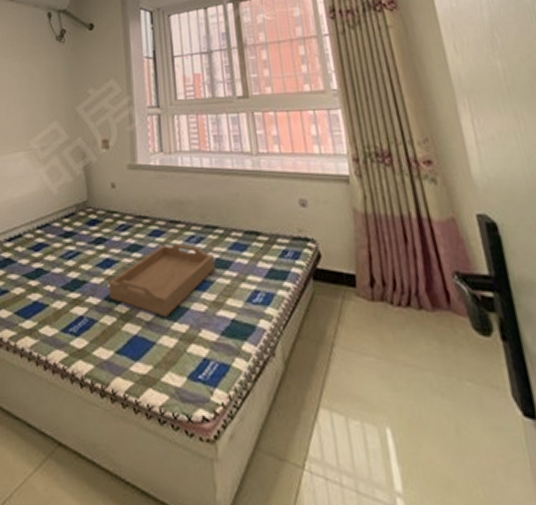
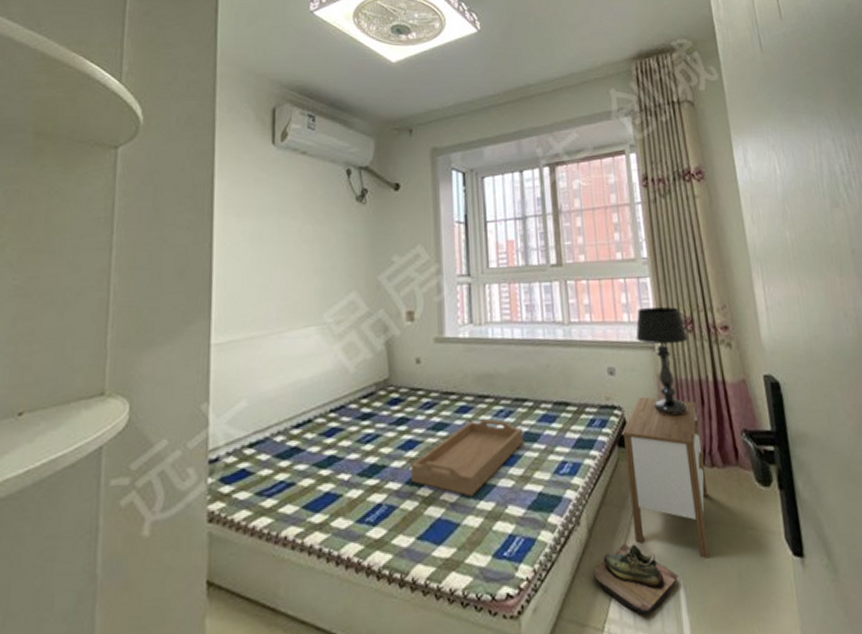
shoe: none [291,380,386,458] -> present [593,543,679,614]
nightstand: none [317,230,420,407] -> present [622,396,709,559]
table lamp: none [328,139,389,252] -> present [636,306,688,416]

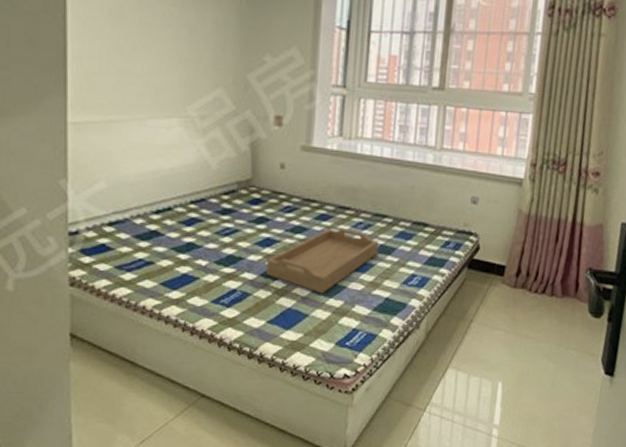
shoe: present [593,543,679,614] -> none [424,348,500,403]
nightstand: present [622,396,709,559] -> none [467,227,550,368]
table lamp: present [636,306,688,416] -> none [505,144,557,249]

